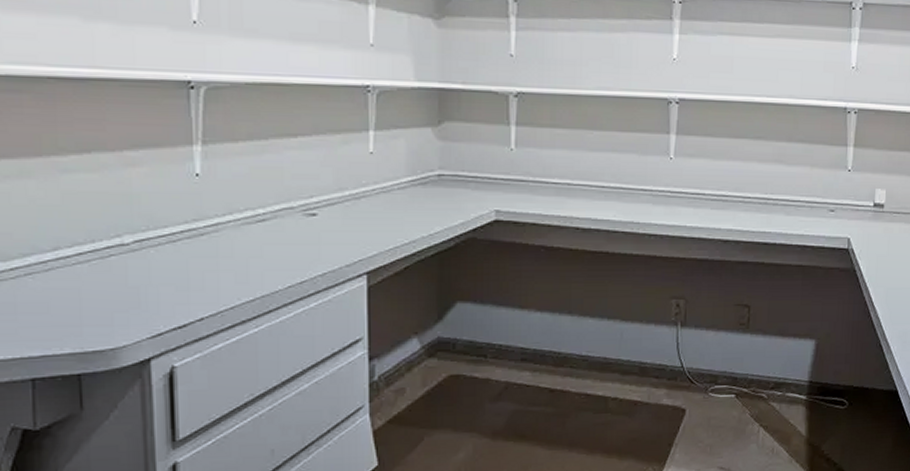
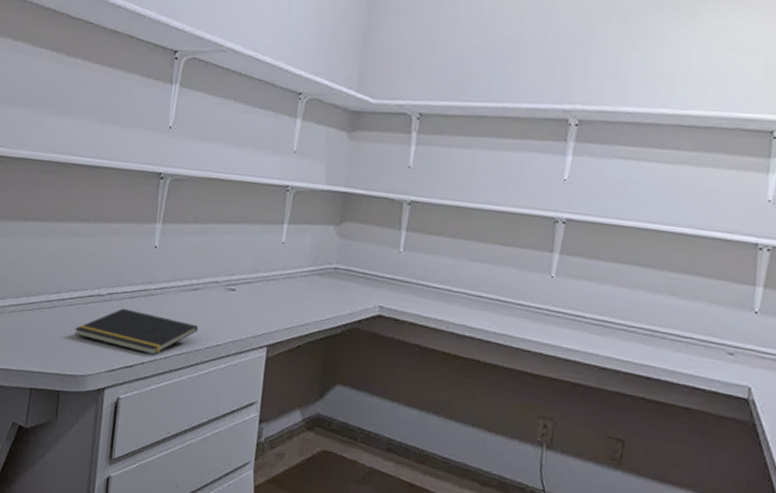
notepad: none [89,256,273,307] -> present [74,308,198,355]

